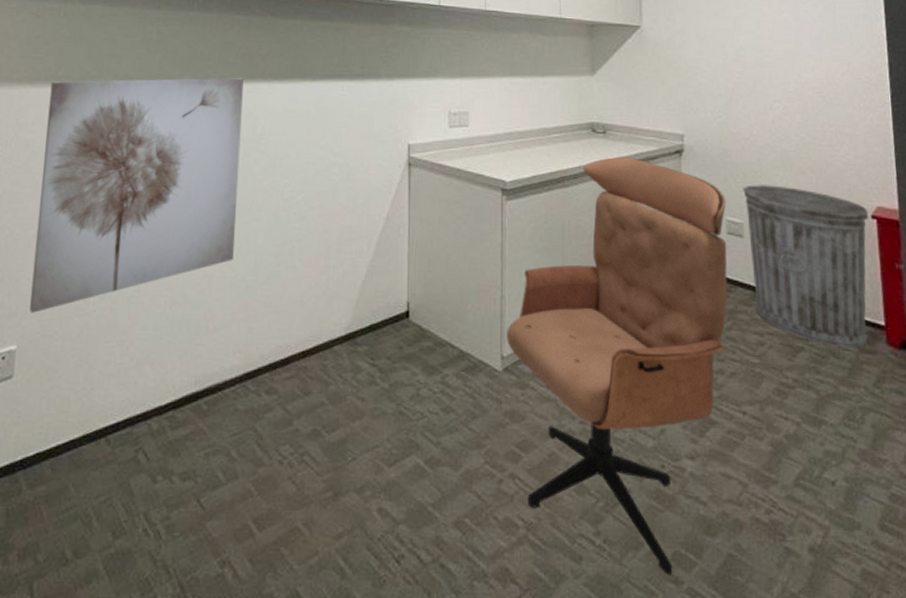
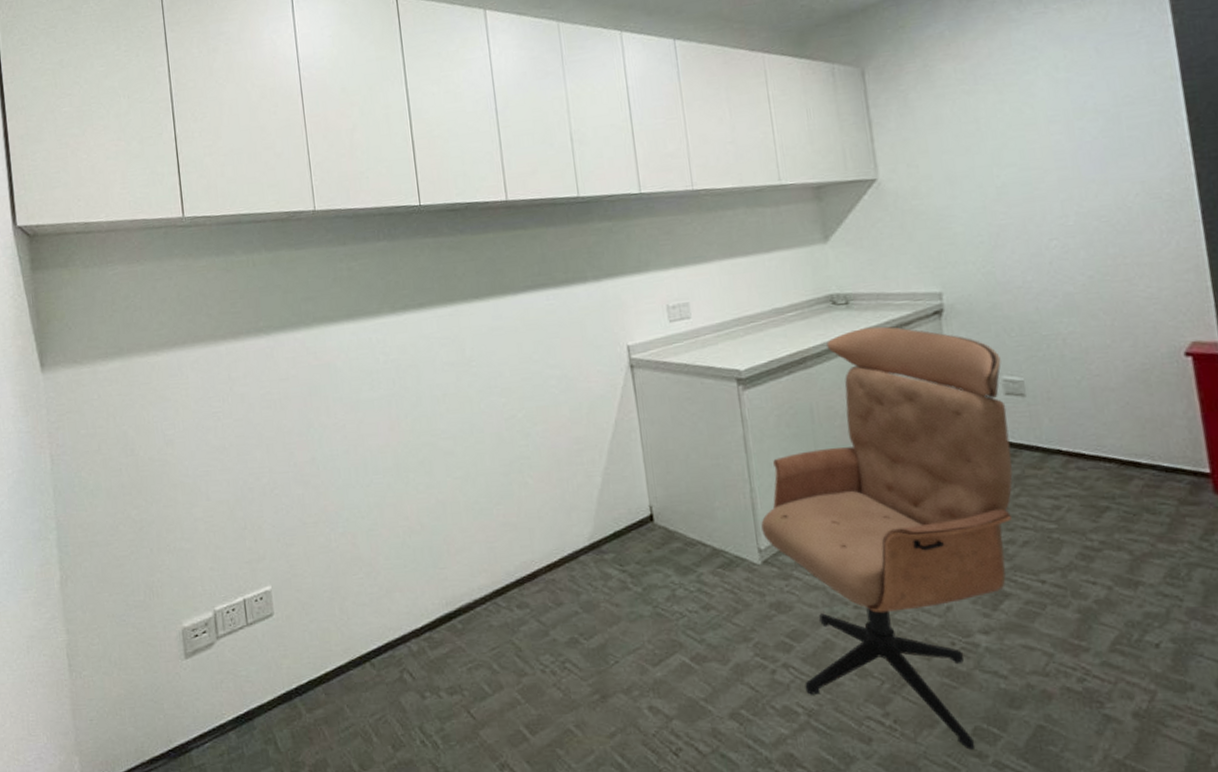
wall art: present [30,78,244,313] -> none [254,302,463,555]
trash can: present [743,185,869,348] -> none [1020,334,1189,502]

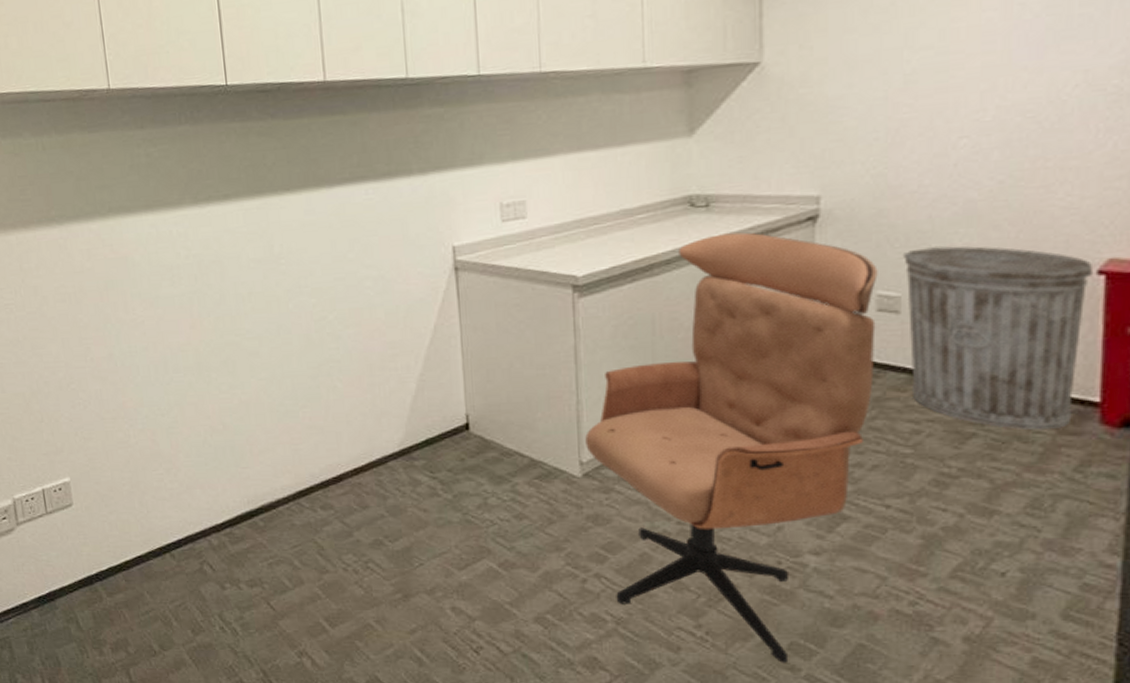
trash can: none [1020,334,1189,502] -> present [904,246,1094,430]

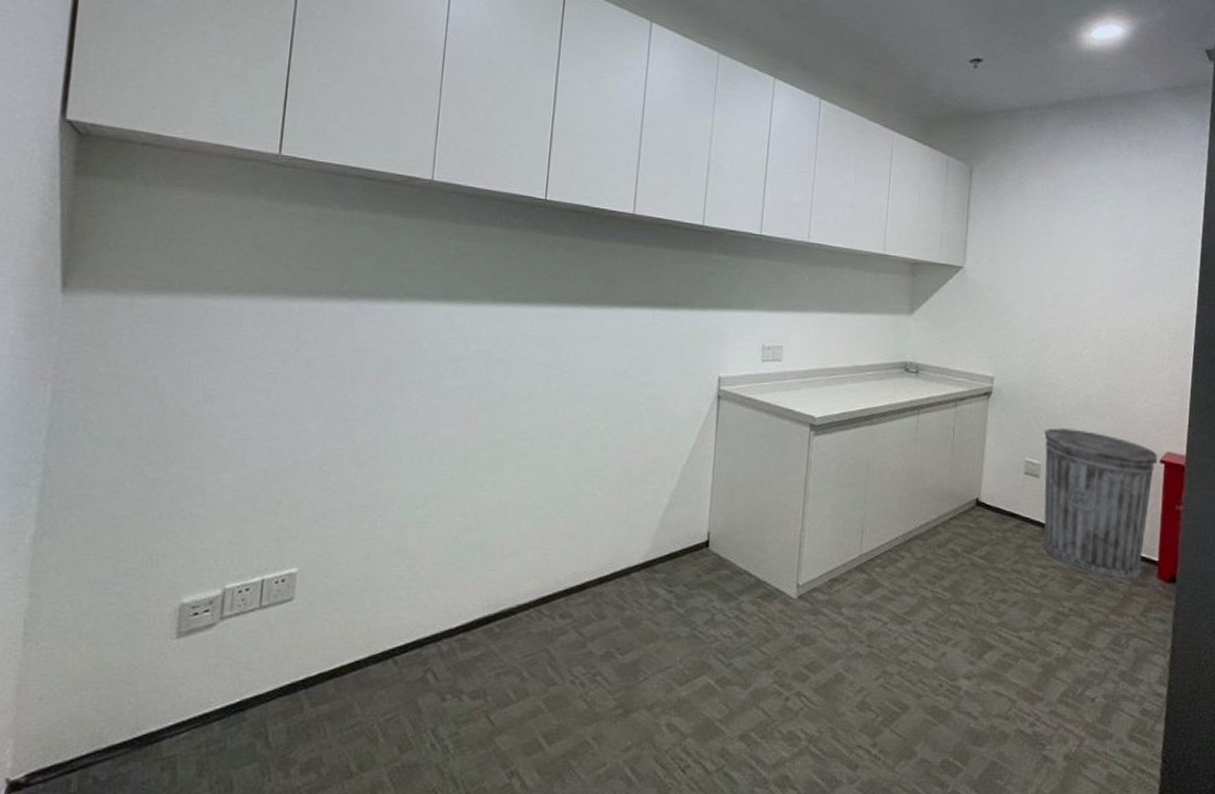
office chair: present [585,232,878,663] -> none [803,397,1027,780]

